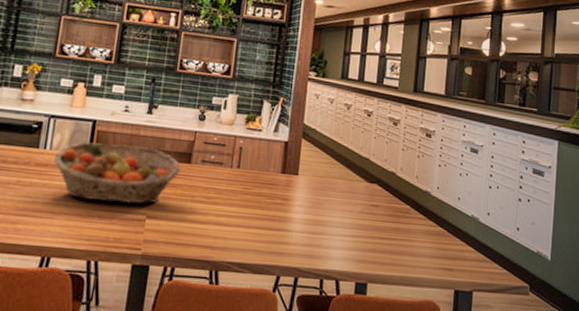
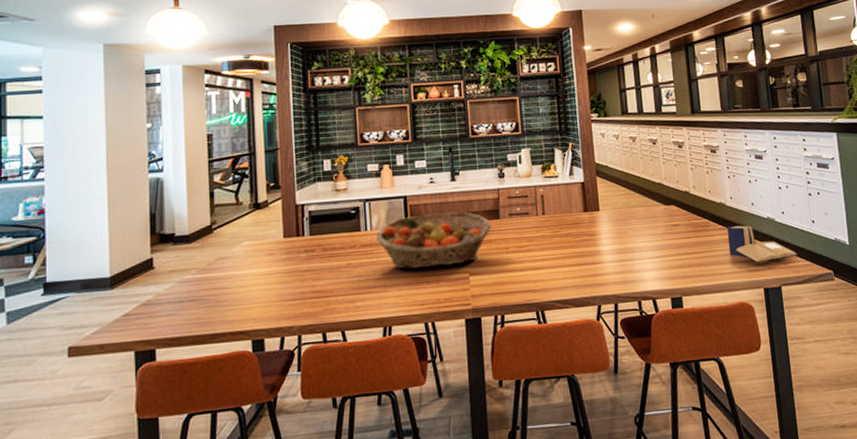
book: none [425,218,496,263] -> present [726,225,798,263]

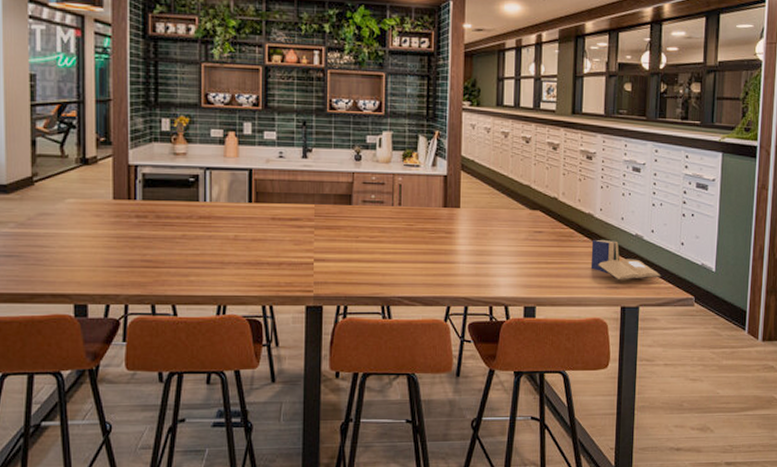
fruit basket: present [375,211,492,270] -> none [214,191,342,249]

